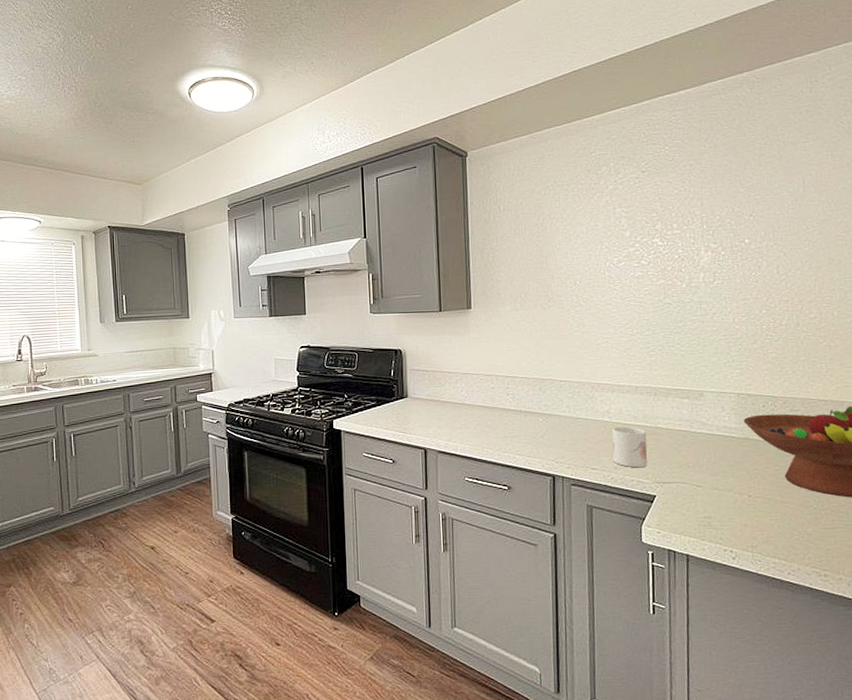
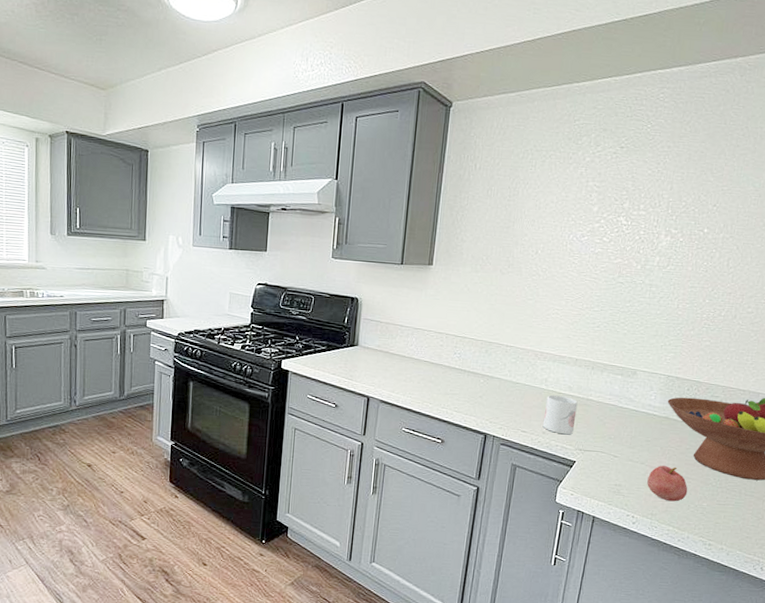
apple: none [739,491,787,530] -> present [647,465,688,502]

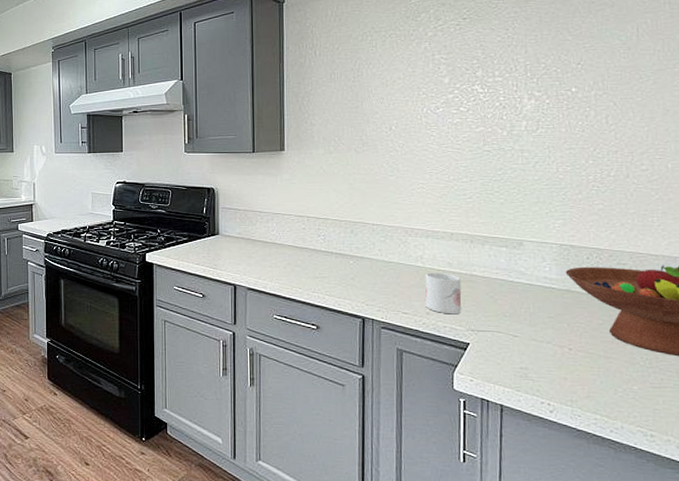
apple: present [647,465,688,502] -> none [558,344,611,386]

